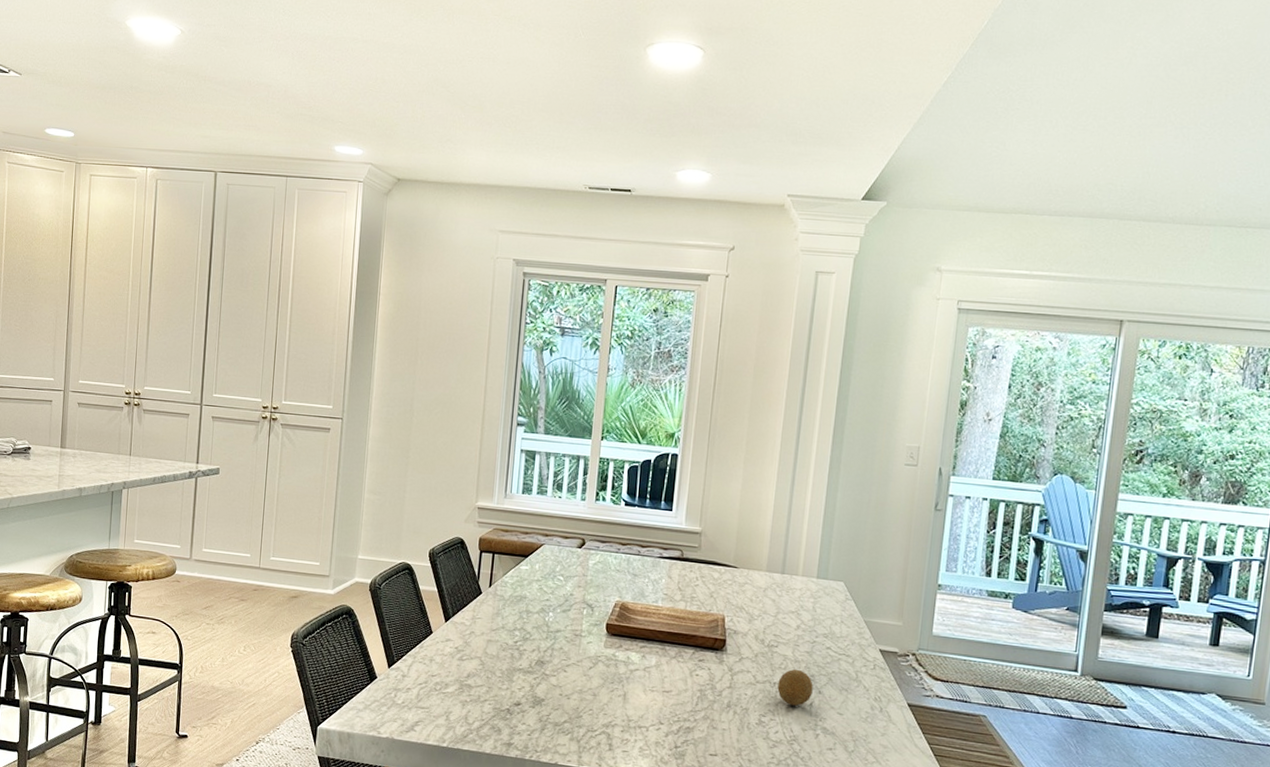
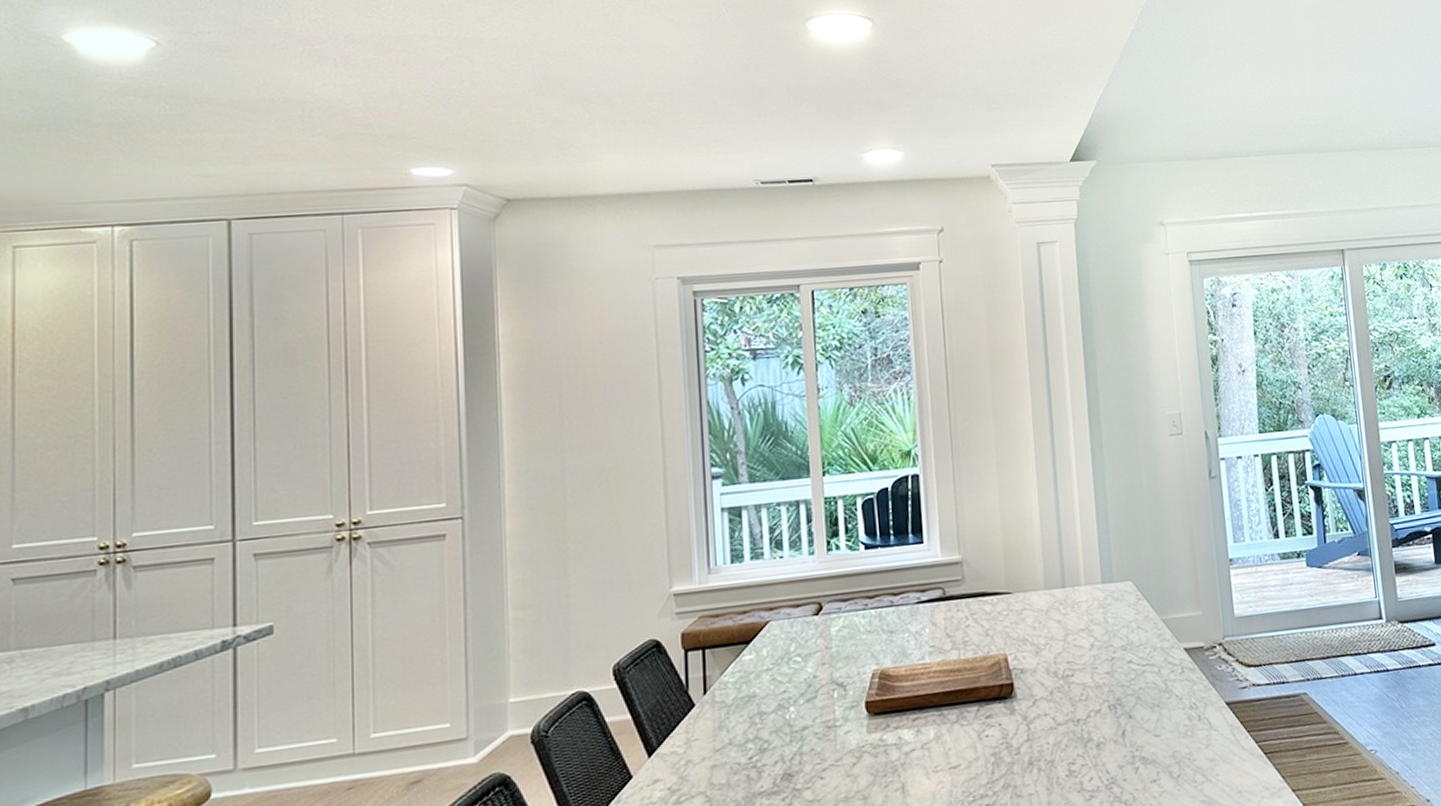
fruit: present [777,668,813,706] -> none [1081,696,1123,742]

